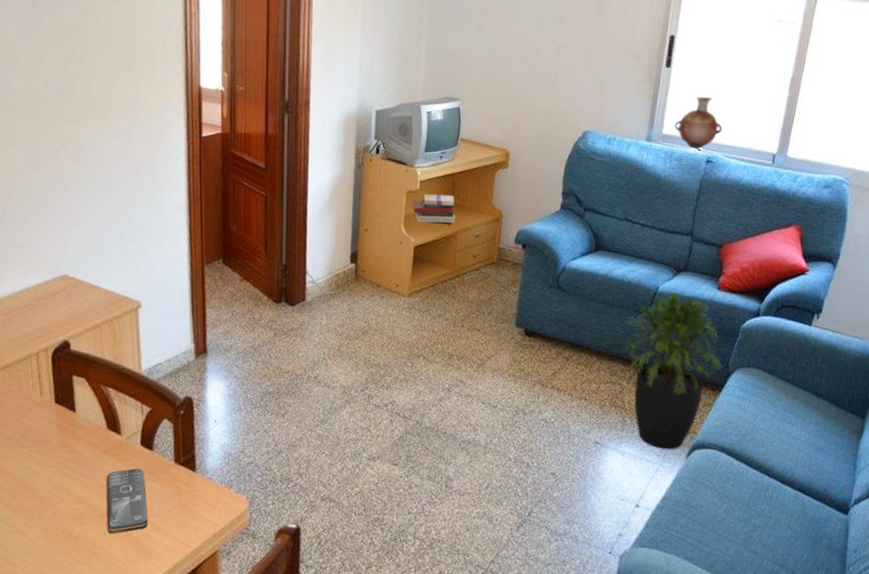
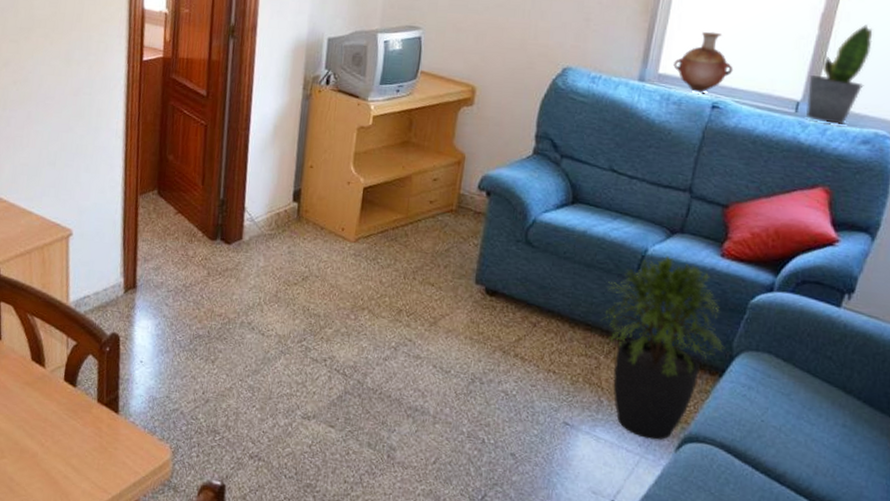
mobile phone: present [105,468,148,534] -> none [25,404,68,472]
books: present [412,194,456,225] -> none [363,130,412,165]
potted plant: none [781,87,830,173] -> present [806,24,873,125]

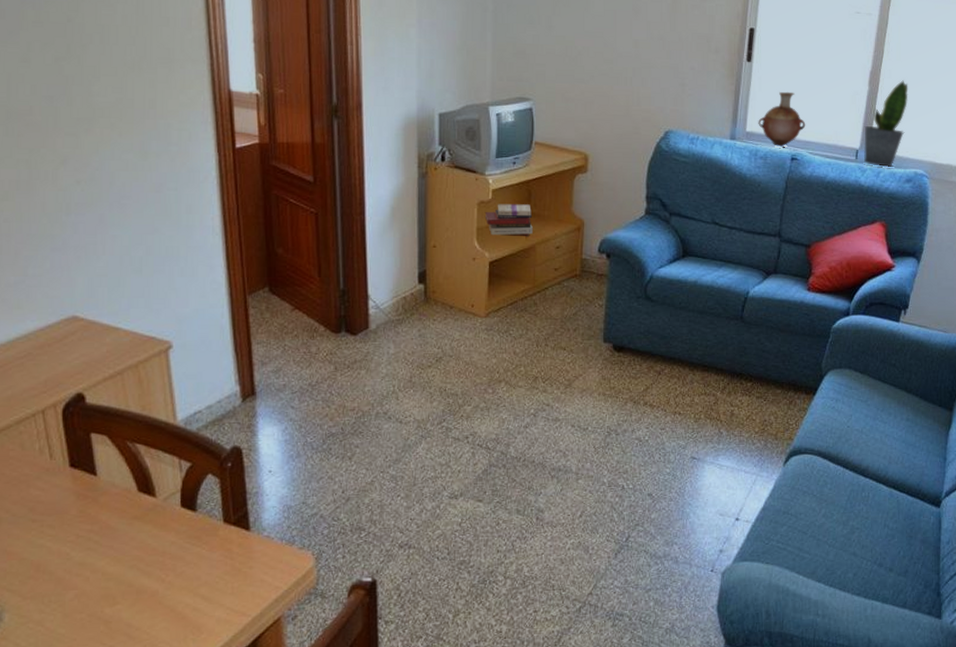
books: none [363,130,412,165] -> present [484,204,533,236]
potted plant: present [600,255,726,440] -> none [714,295,817,459]

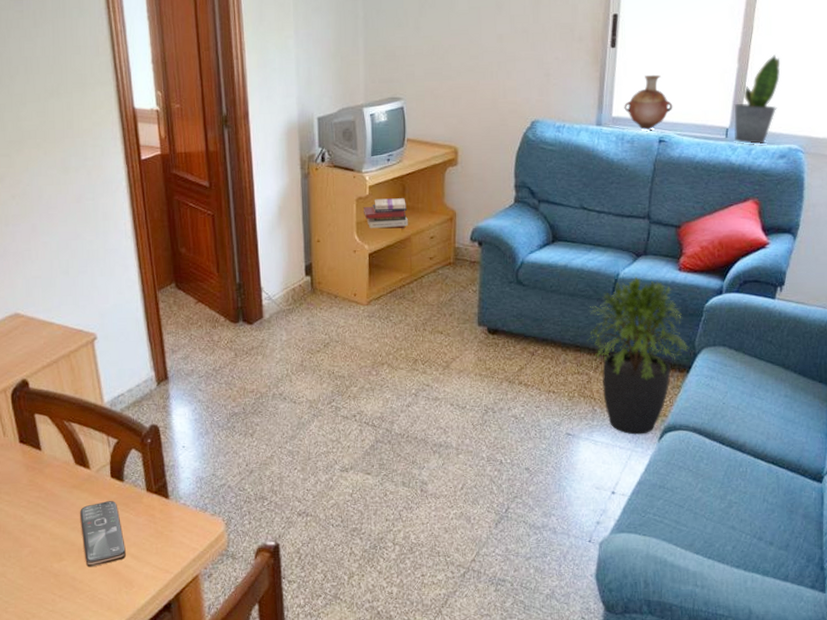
mobile phone: none [140,534,195,612] -> present [79,501,126,568]
potted plant: none [714,295,817,459] -> present [586,276,690,435]

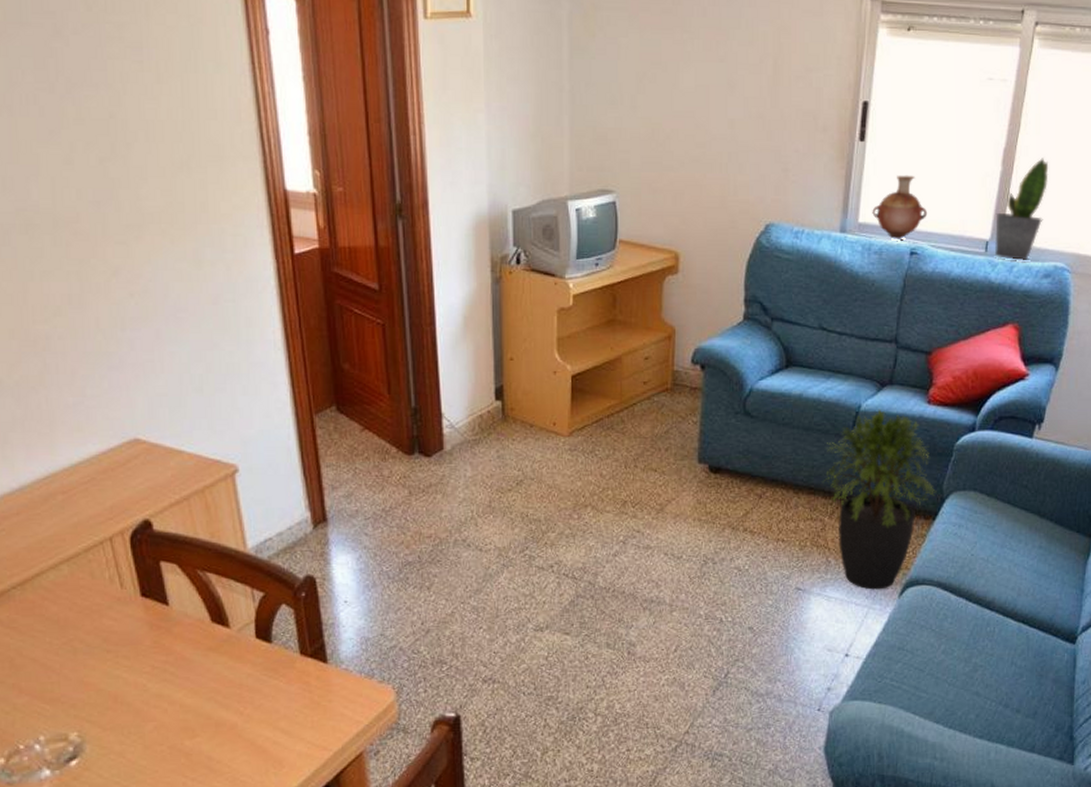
mobile phone: present [79,501,126,568] -> none [216,666,274,745]
books: present [362,198,408,229] -> none [565,311,619,346]

